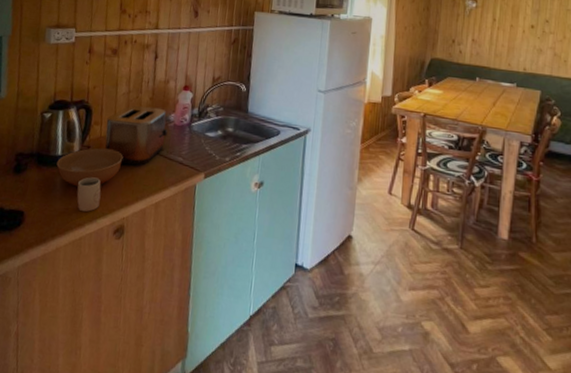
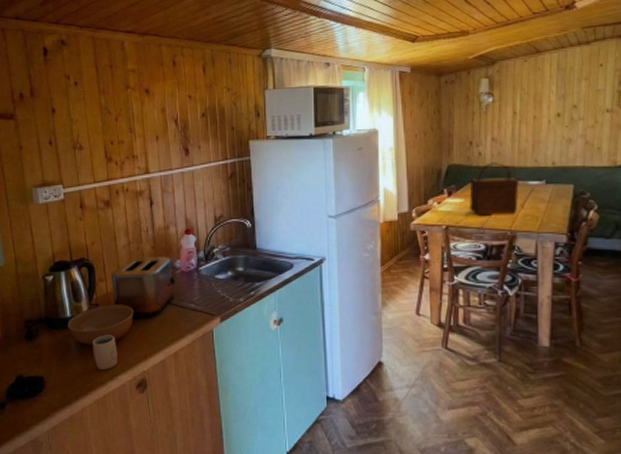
handbag: none [447,61,493,112] -> present [469,162,519,216]

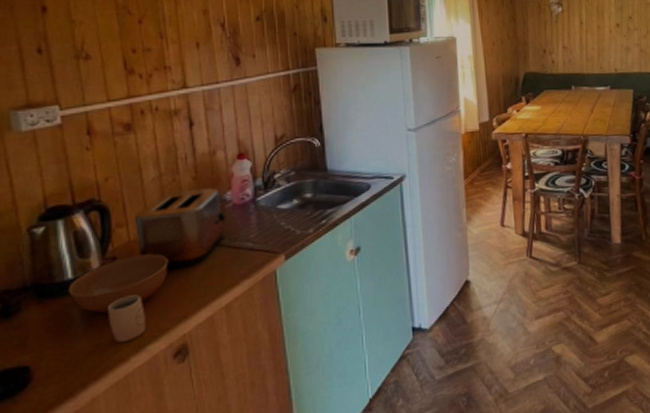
handbag: present [469,162,519,216] -> none [545,69,589,122]

